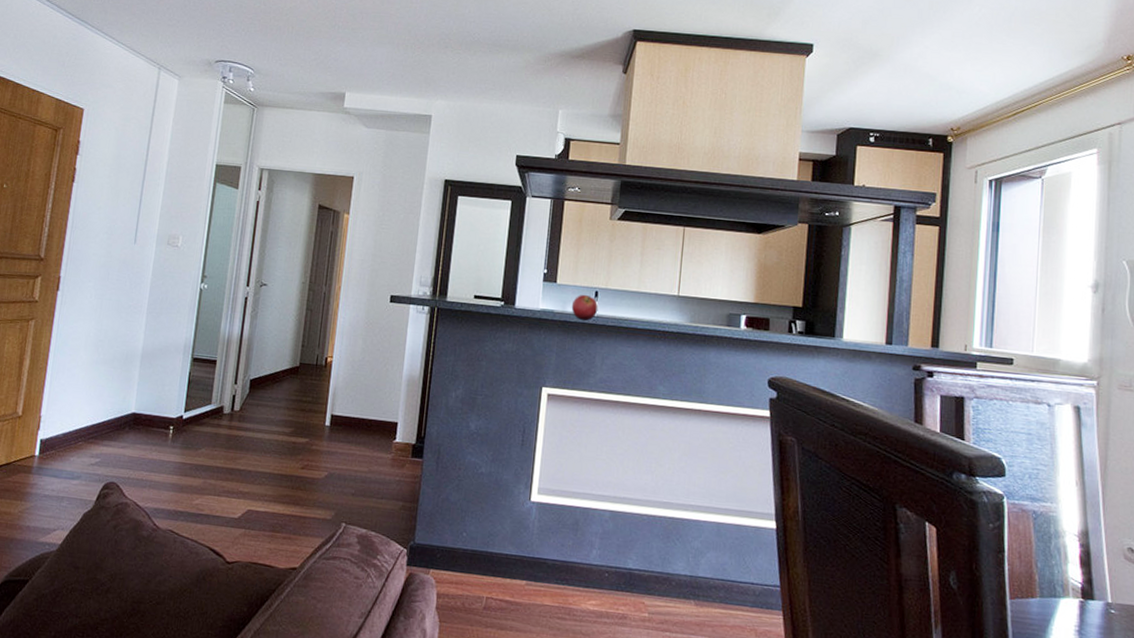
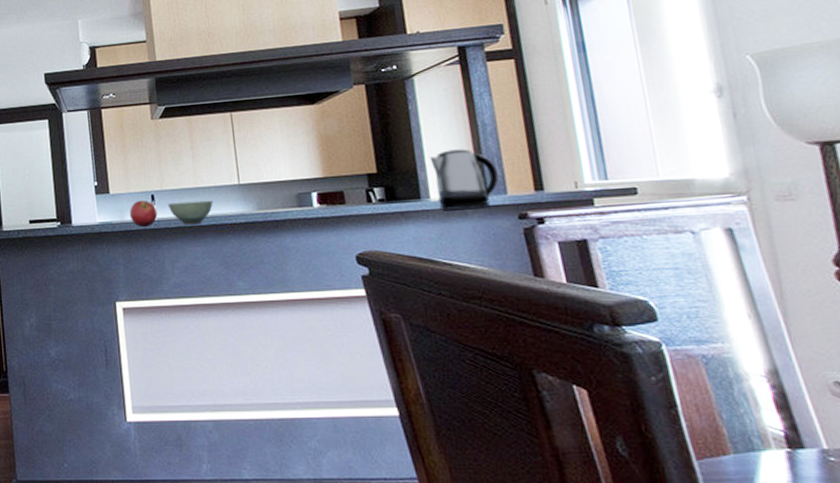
bowl: none [609,302,652,327] -> present [167,200,214,225]
kettle: none [849,297,904,356] -> present [430,149,499,210]

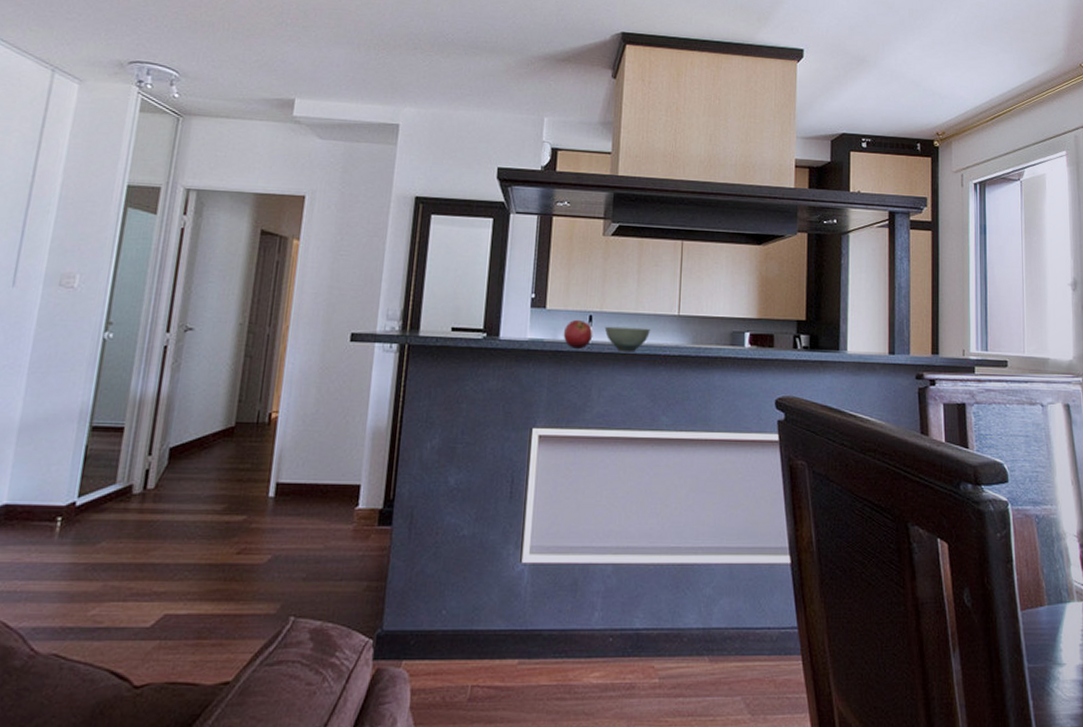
kettle: present [430,149,499,210] -> none [853,307,905,366]

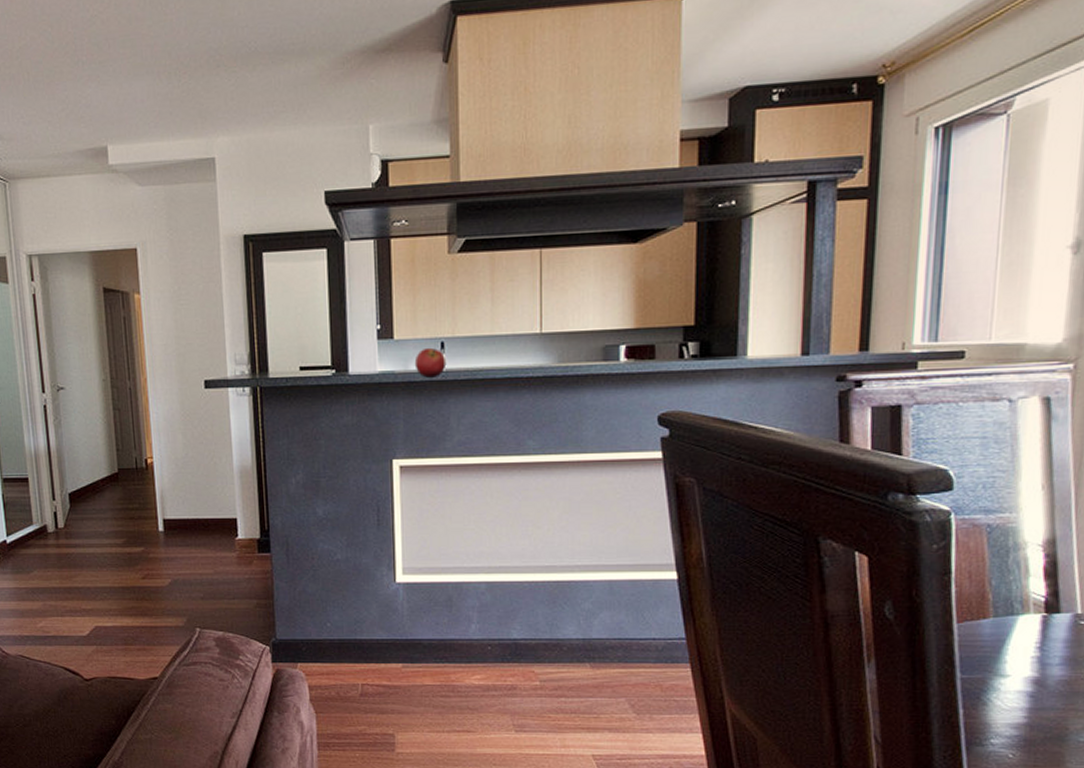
bowl: present [604,326,651,352] -> none [458,350,511,377]

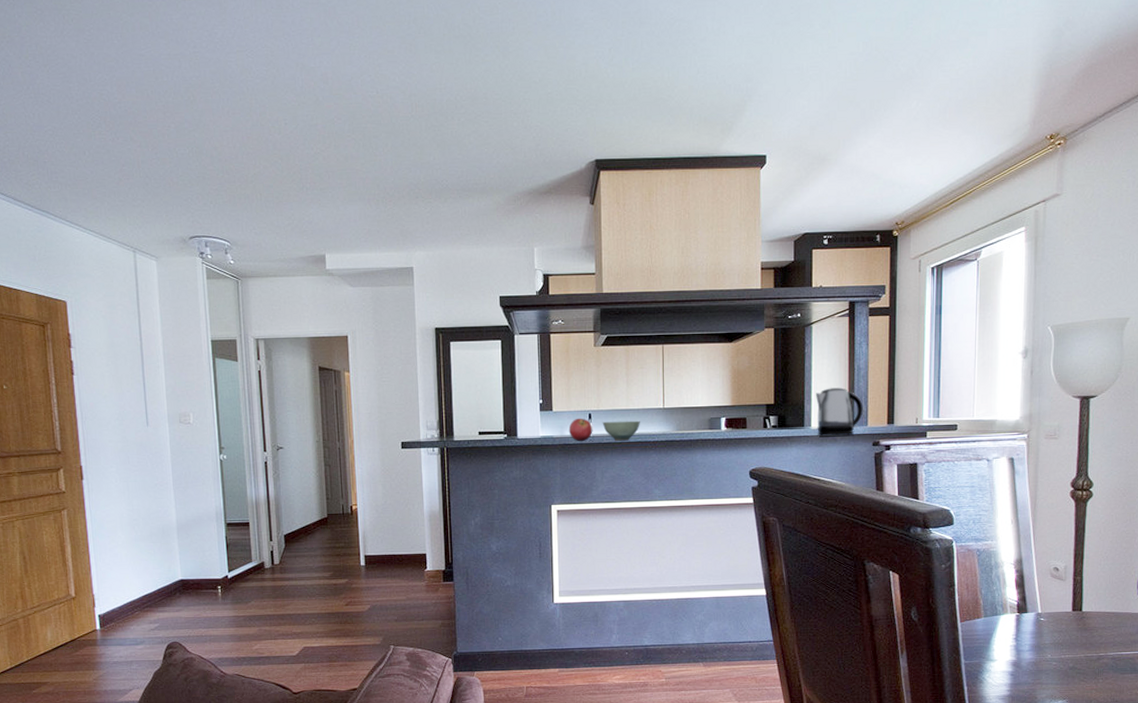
bowl: none [458,350,511,377] -> present [602,420,641,441]
kettle: none [755,301,824,369] -> present [816,387,863,437]

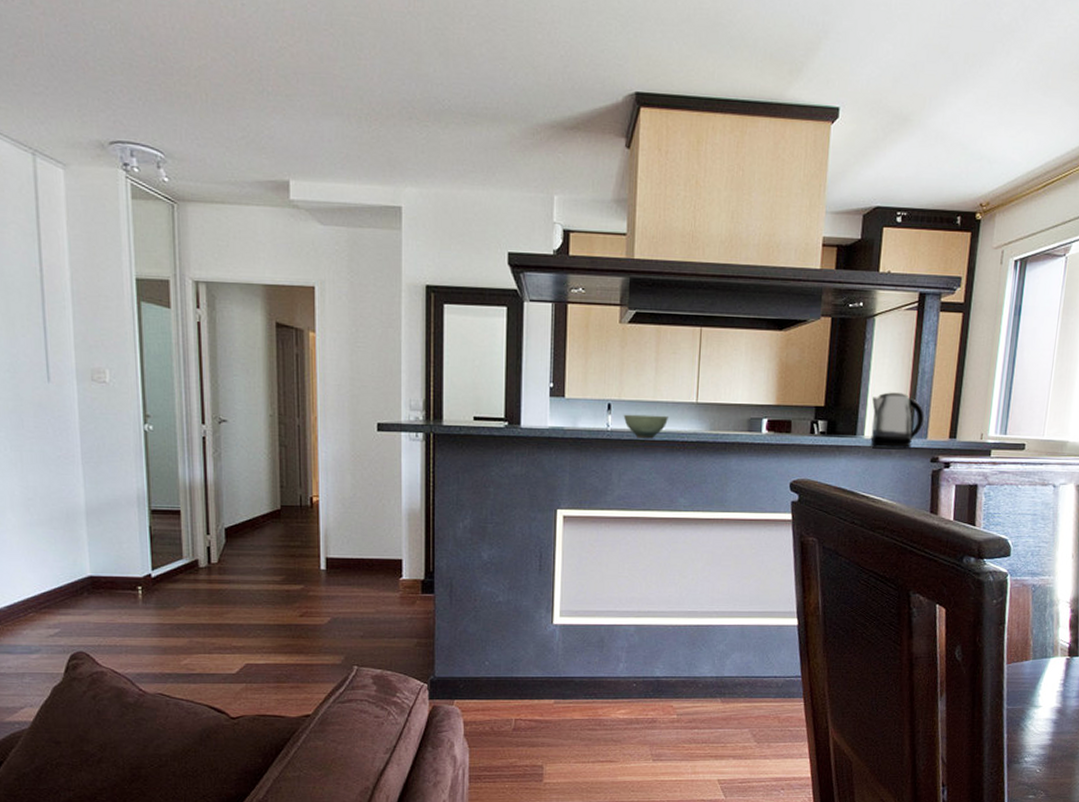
fruit: present [568,418,593,442] -> none [582,407,612,437]

